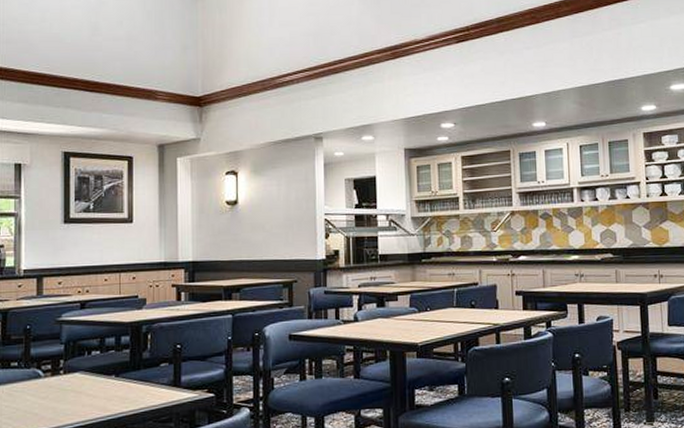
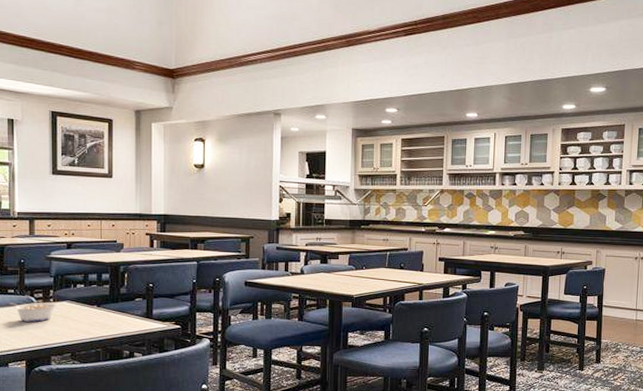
legume: none [12,374,69,401] -> present [9,302,58,322]

